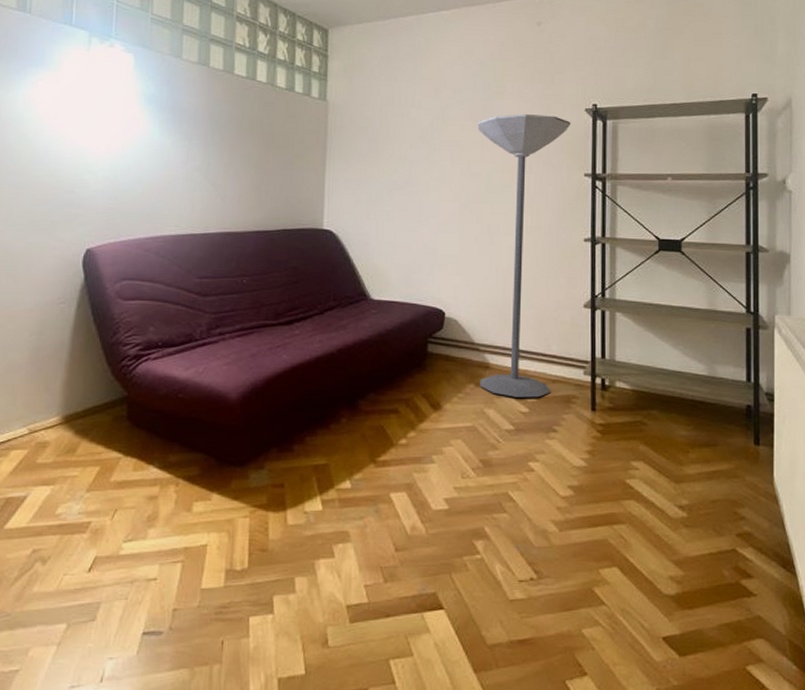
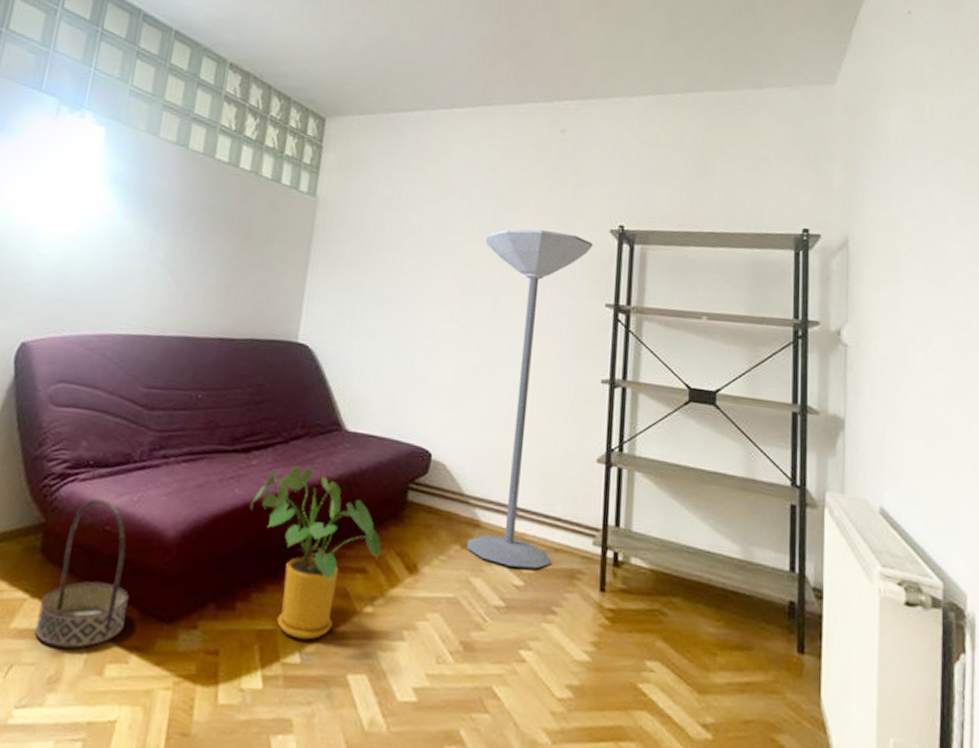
basket: none [131,372,205,493] -> present [34,498,129,649]
house plant: none [297,332,409,470] -> present [250,466,381,640]

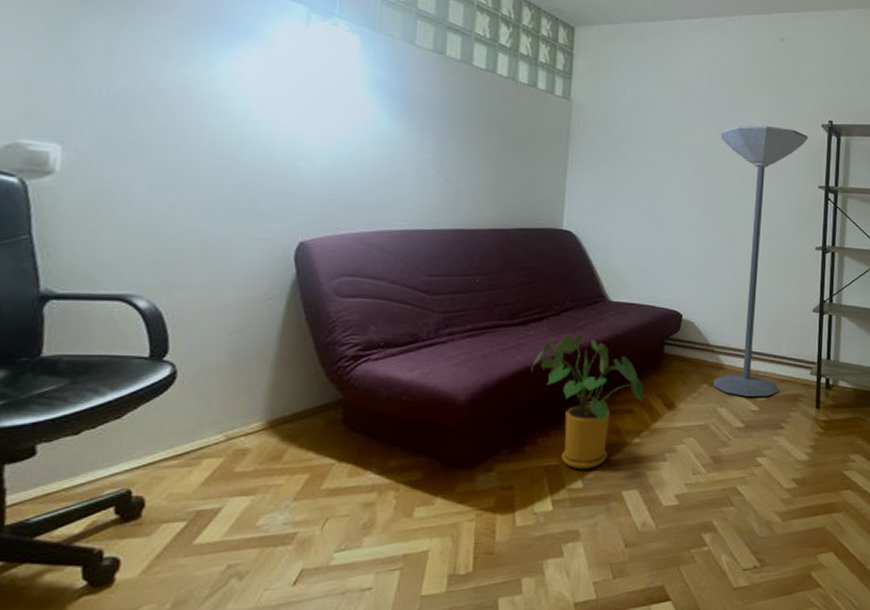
basket: present [34,498,129,649] -> none [345,373,429,499]

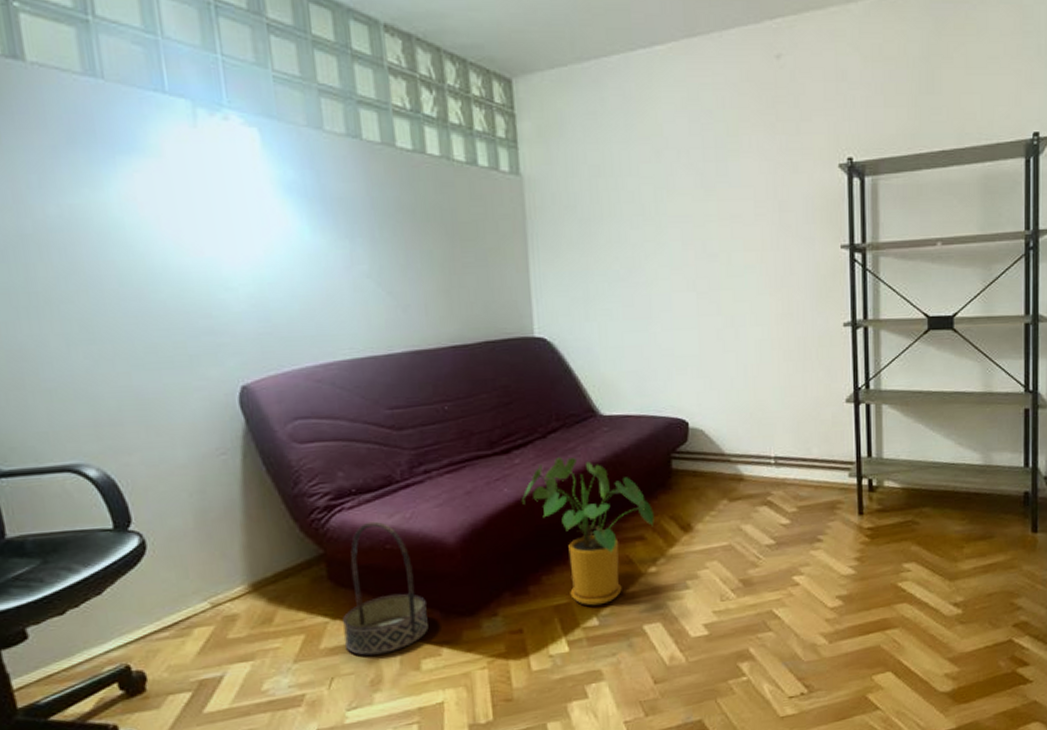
basket: none [345,373,429,499] -> present [343,521,429,656]
floor lamp: present [713,125,808,397] -> none [710,175,823,510]

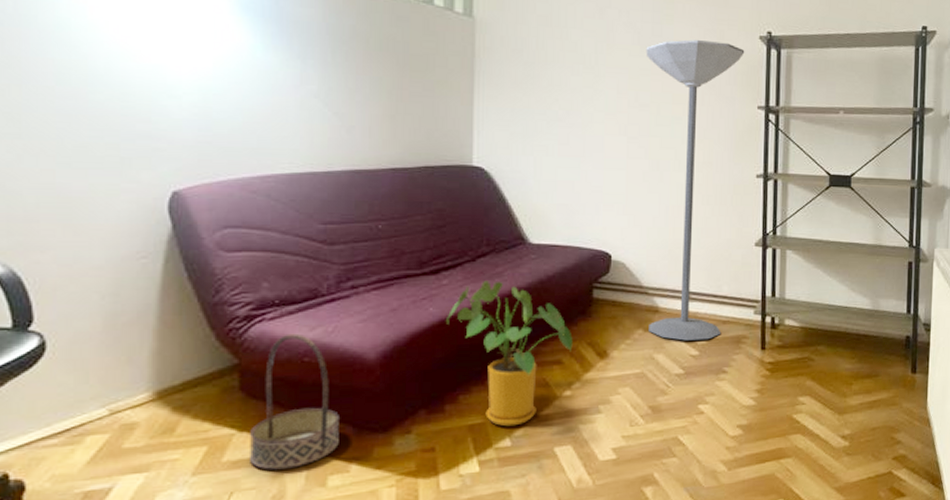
floor lamp: none [710,175,823,510] -> present [646,39,745,341]

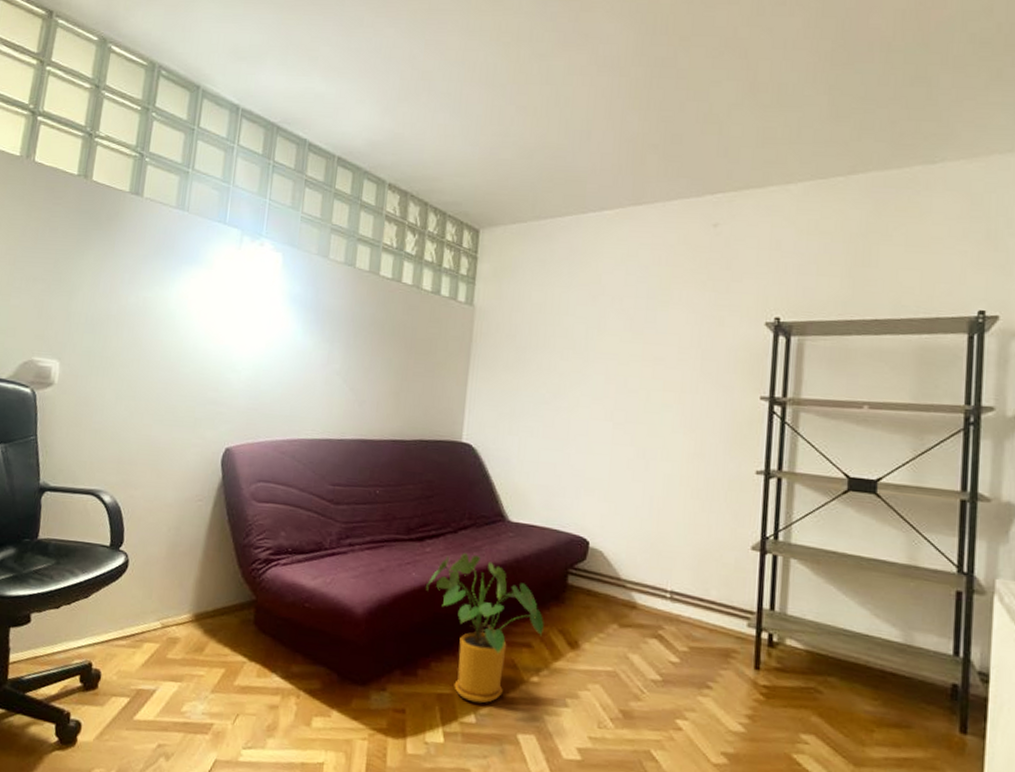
basket: present [248,333,339,470] -> none [253,579,328,703]
floor lamp: present [646,39,745,341] -> none [624,326,748,648]

